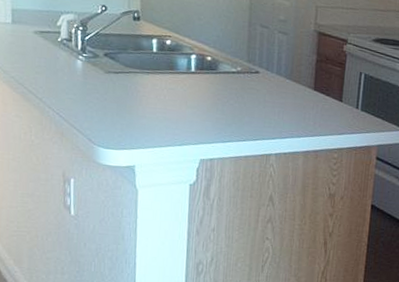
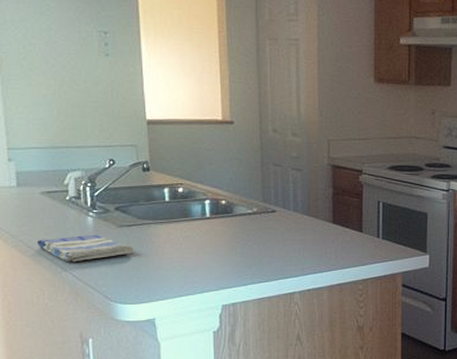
dish towel: none [28,77,119,103] -> present [38,235,133,262]

